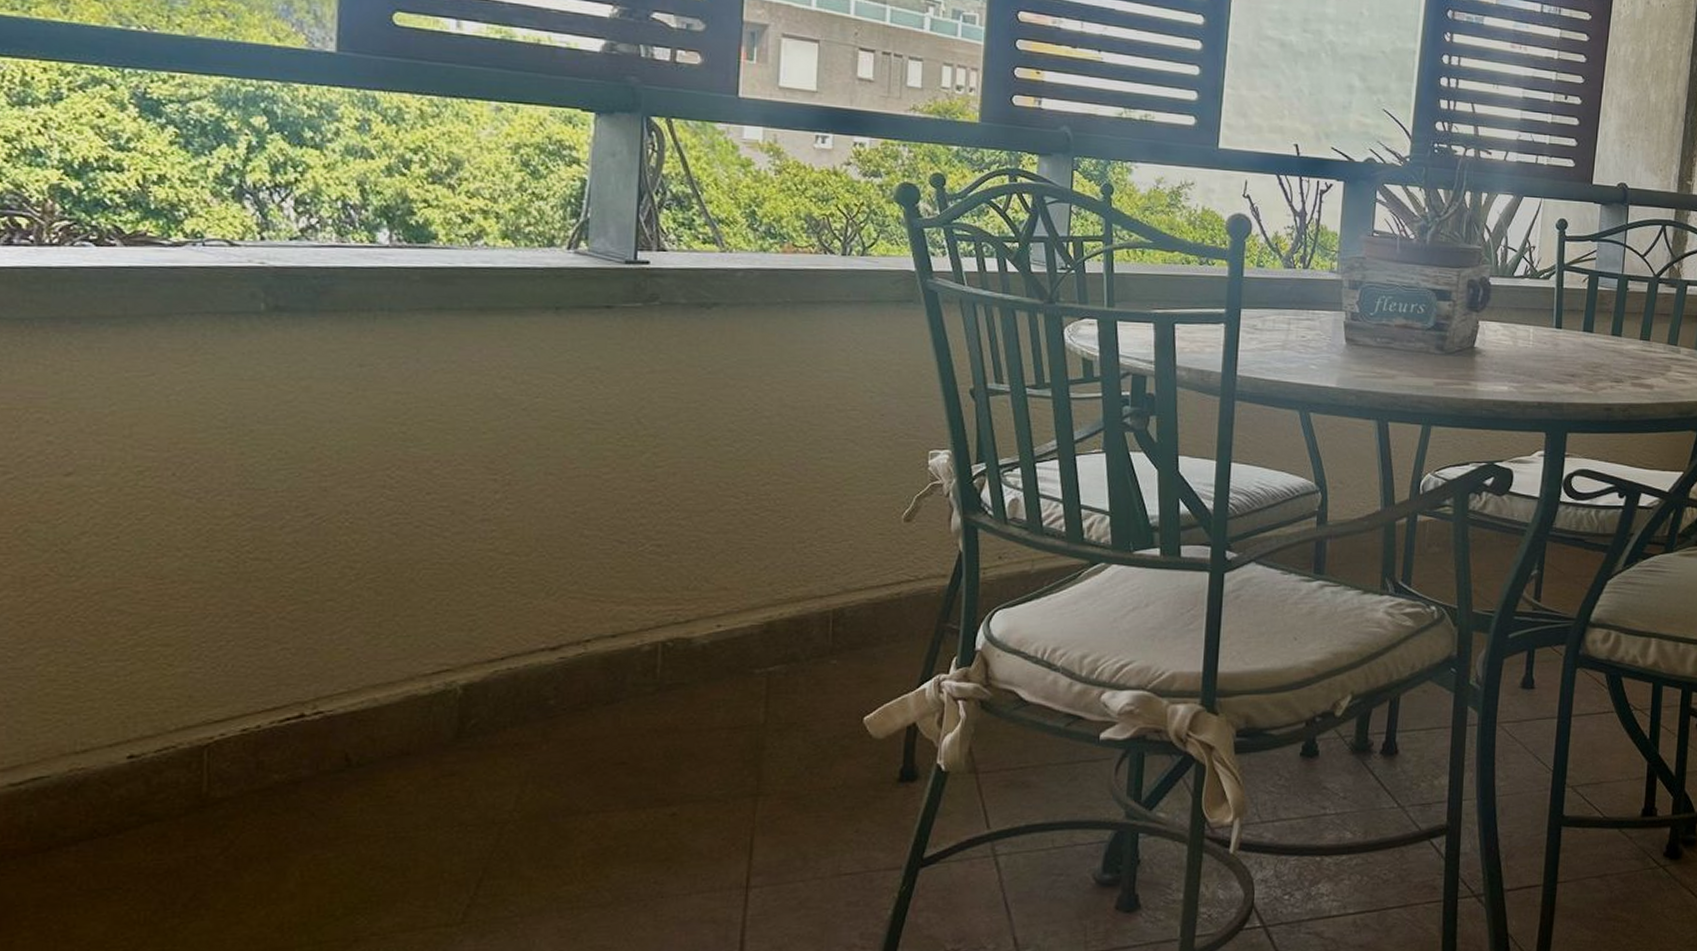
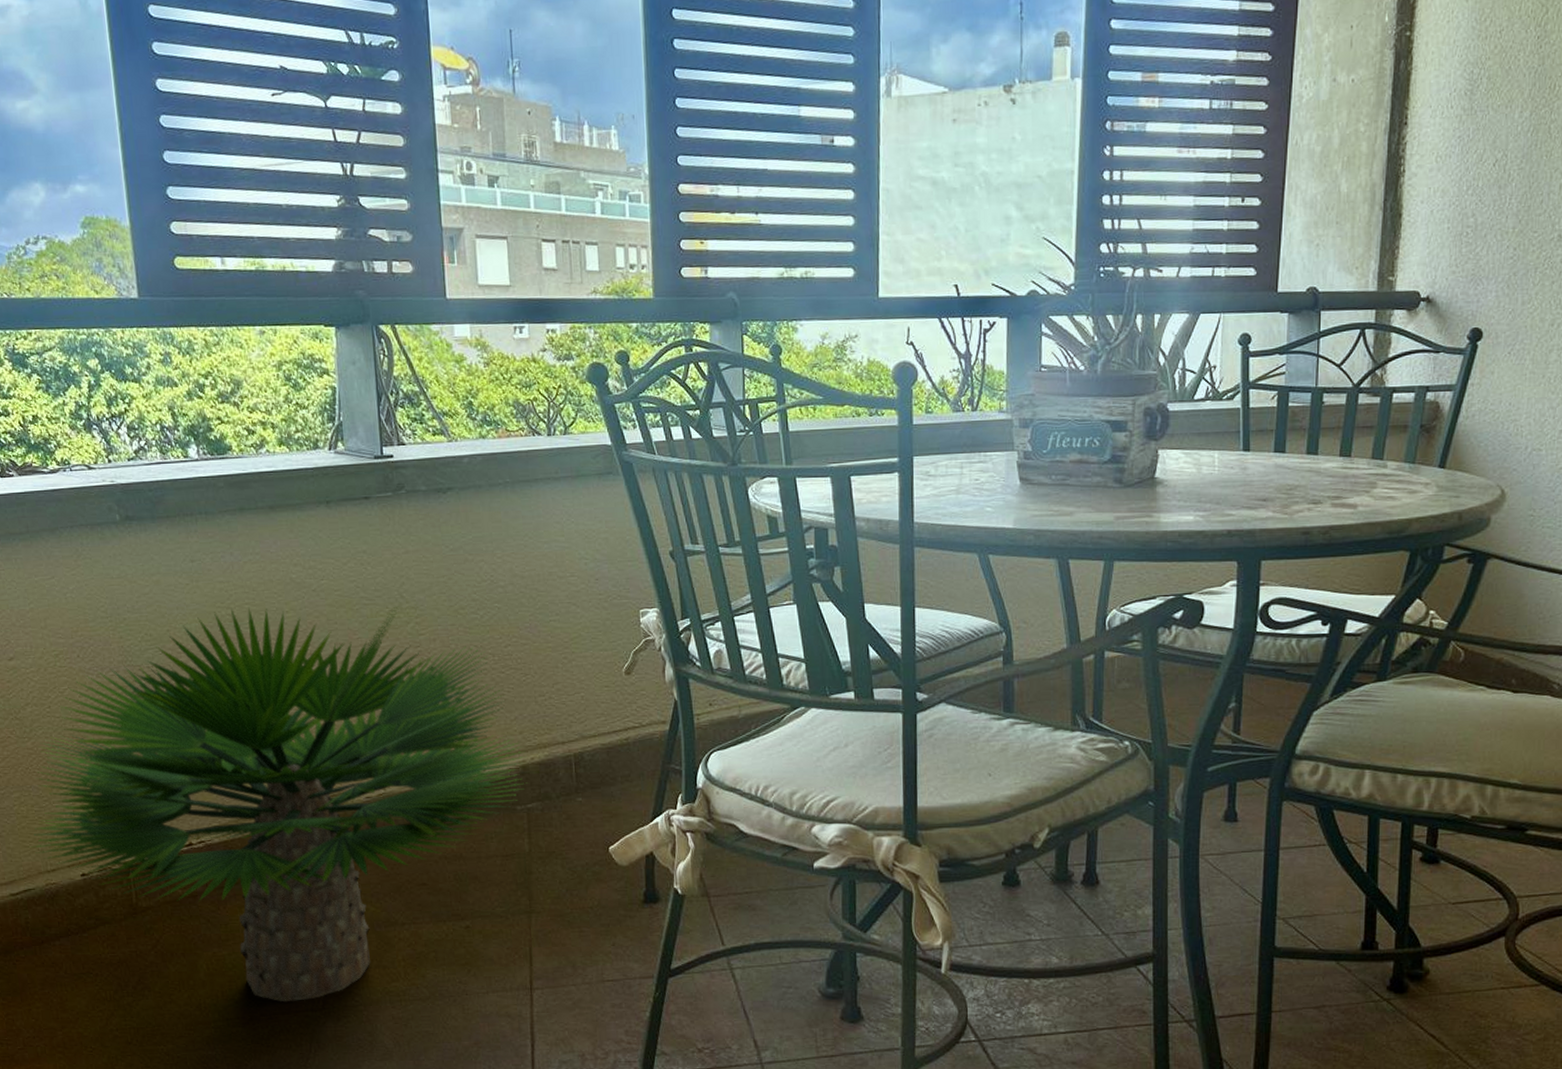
potted plant: none [54,424,773,917] -> present [31,606,527,1002]

